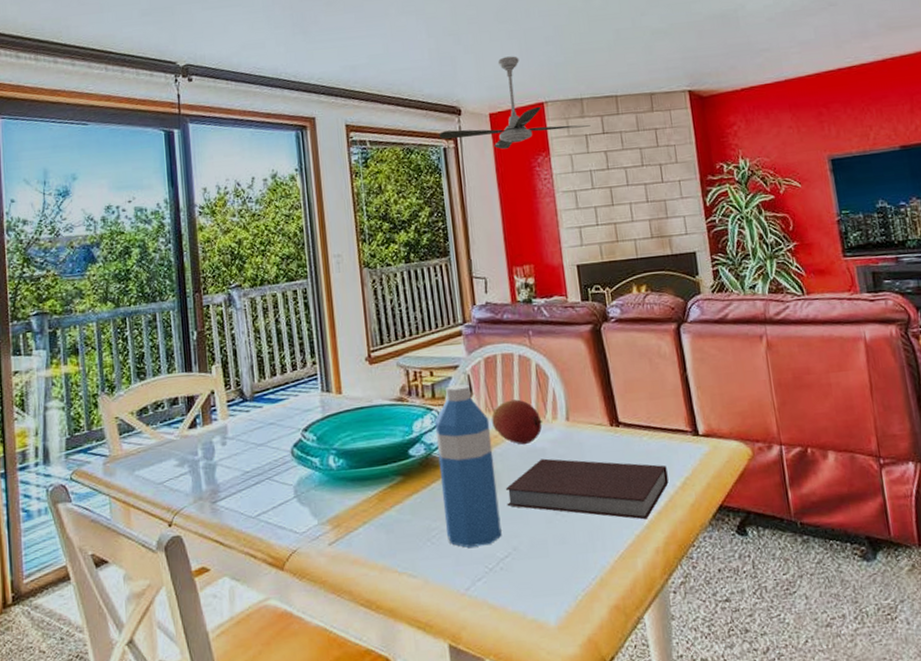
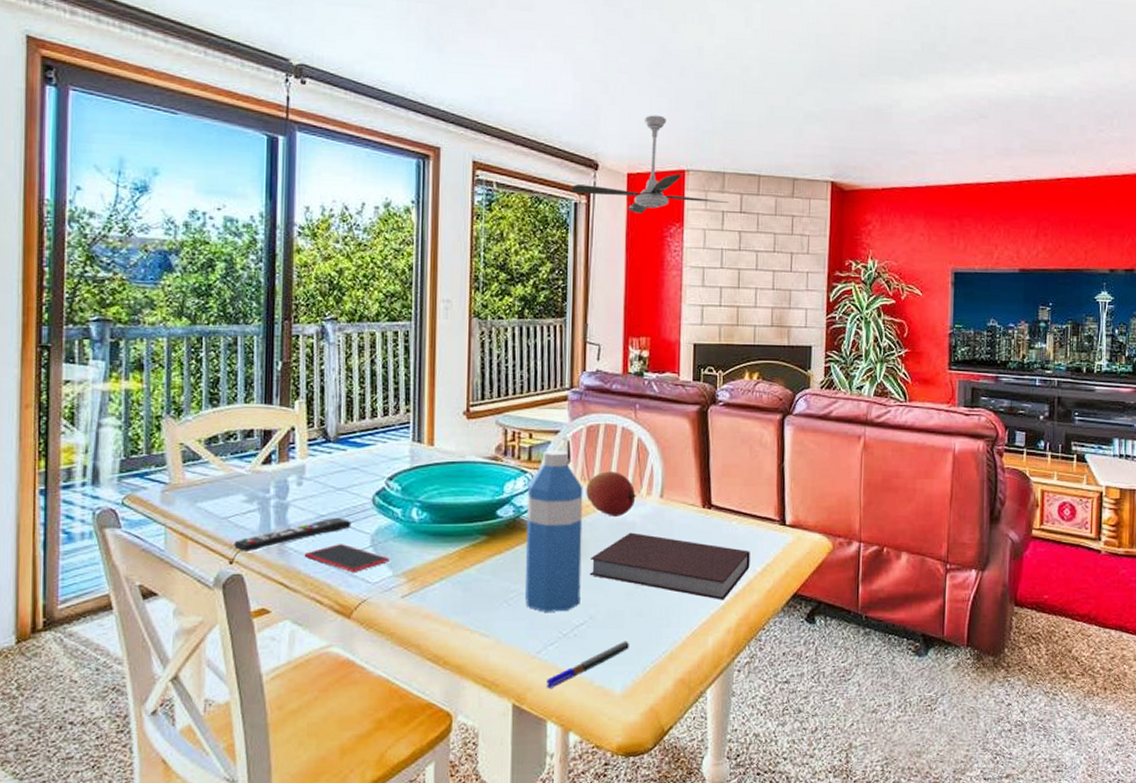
remote control: none [171,472,275,515] -> present [234,517,352,553]
smartphone: none [236,497,314,524] -> present [305,544,390,572]
pen: none [479,570,557,627] -> present [547,641,629,690]

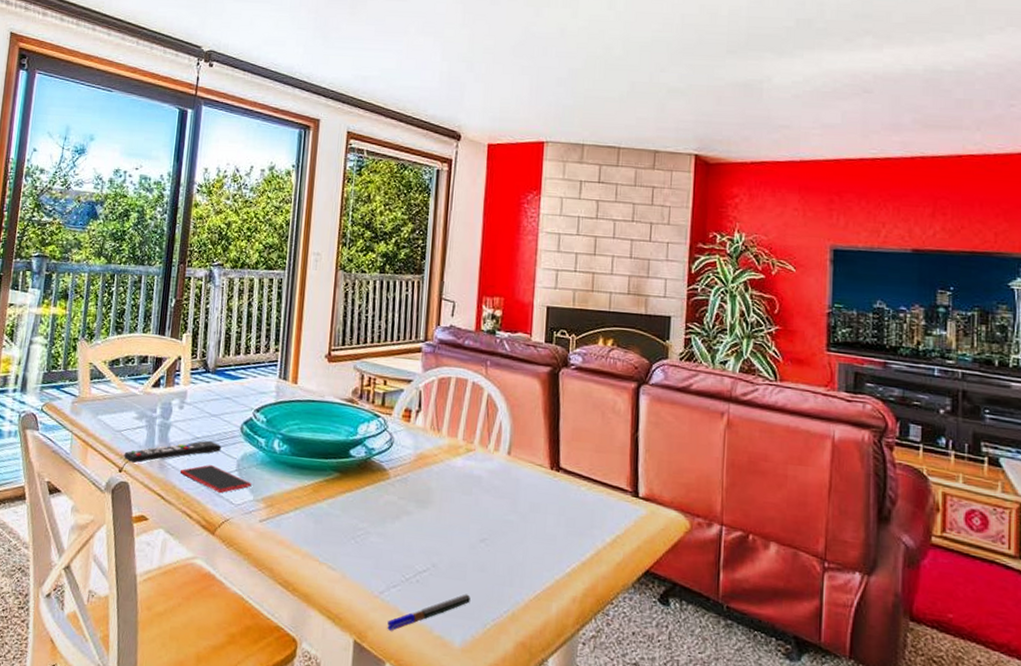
water bottle: present [524,450,583,612] -> none [372,397,432,556]
ceiling fan: present [571,115,729,214] -> none [434,91,587,181]
fruit: present [586,471,637,518] -> none [434,423,485,470]
notebook: present [589,532,750,600] -> none [434,486,599,567]

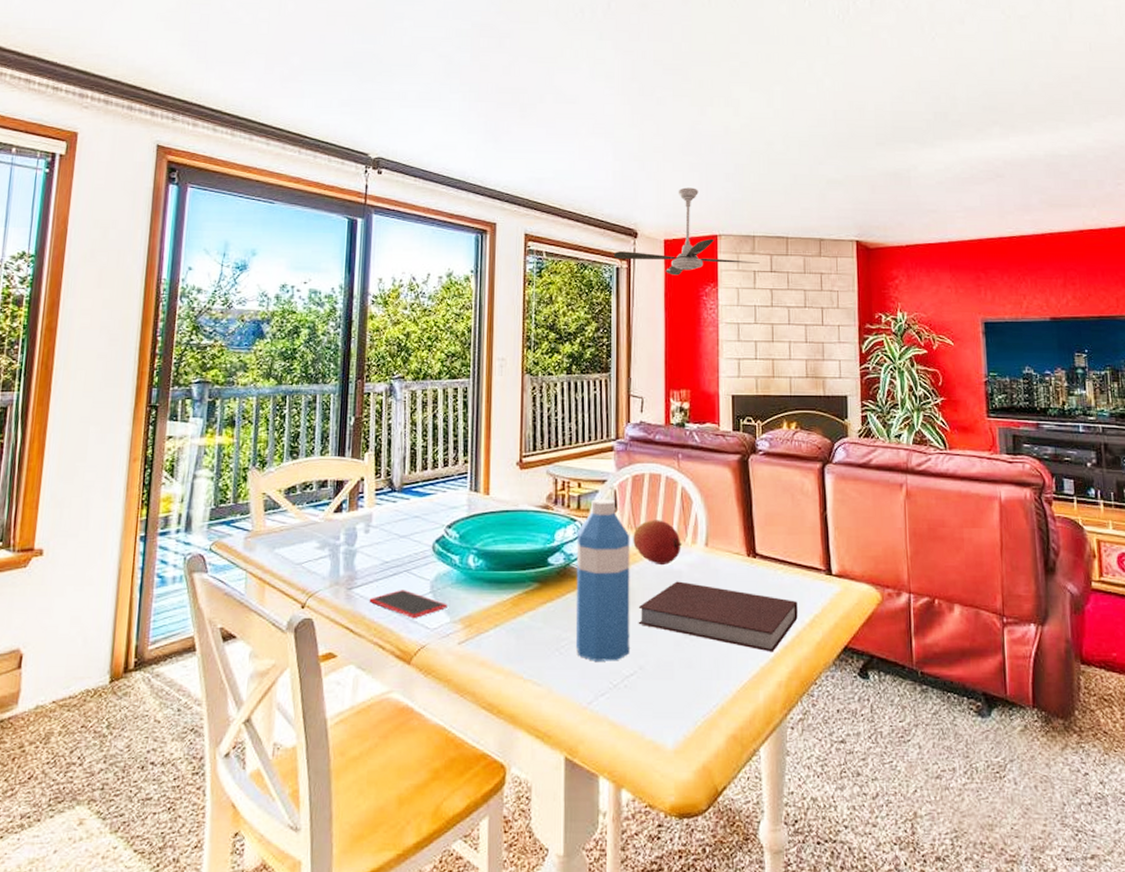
remote control: present [124,440,222,464] -> none [306,564,413,598]
water bottle: none [372,397,432,556] -> present [575,499,630,661]
pen: present [387,594,470,632] -> none [598,693,679,743]
ceiling fan: none [434,91,587,181] -> present [613,187,760,276]
fruit: none [434,423,485,470] -> present [633,520,683,566]
notebook: none [434,486,599,567] -> present [638,581,798,652]

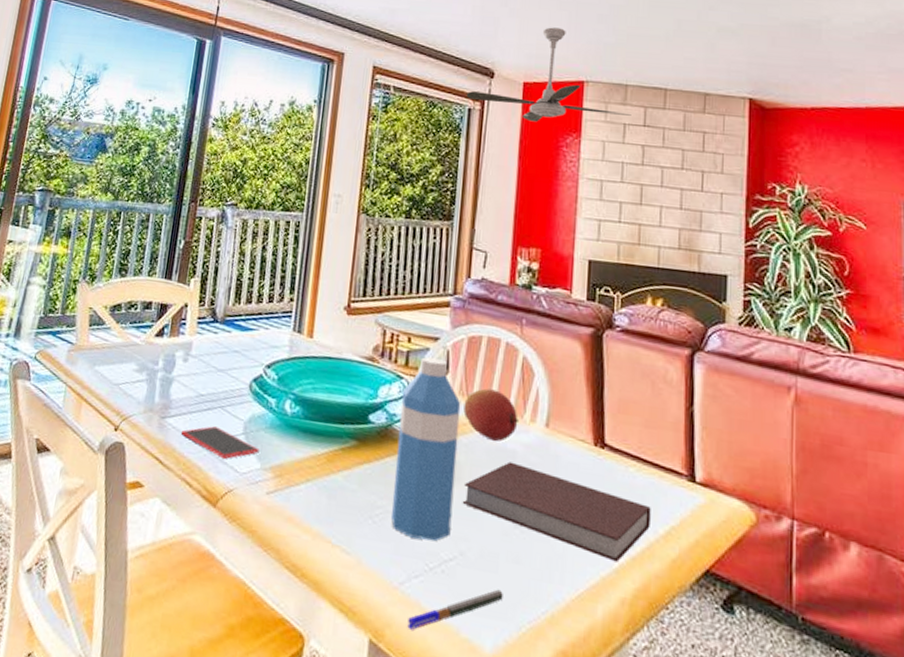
pen: none [598,693,679,743] -> present [407,589,503,631]

